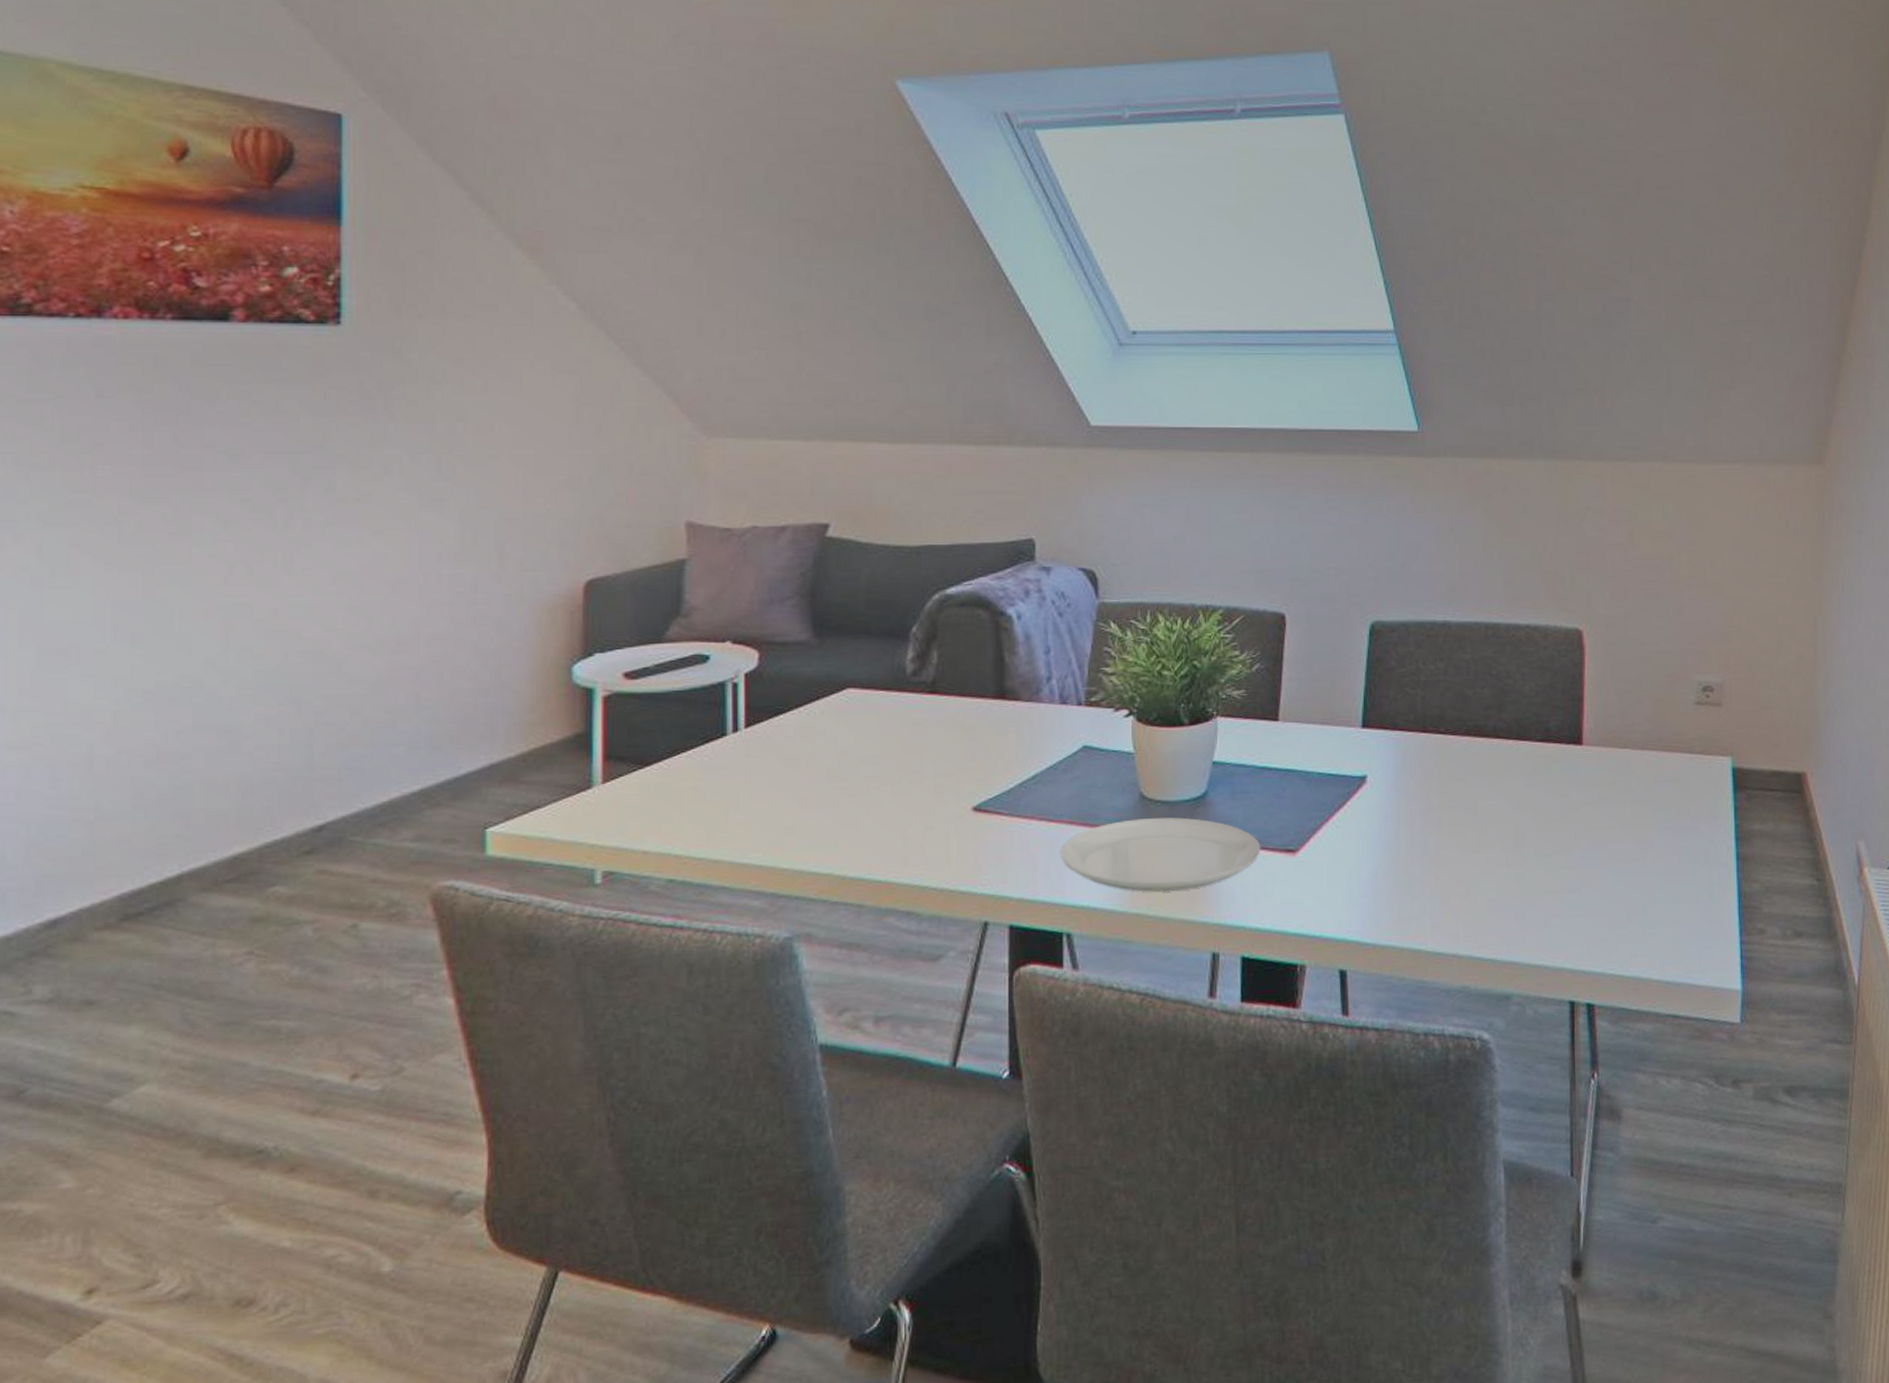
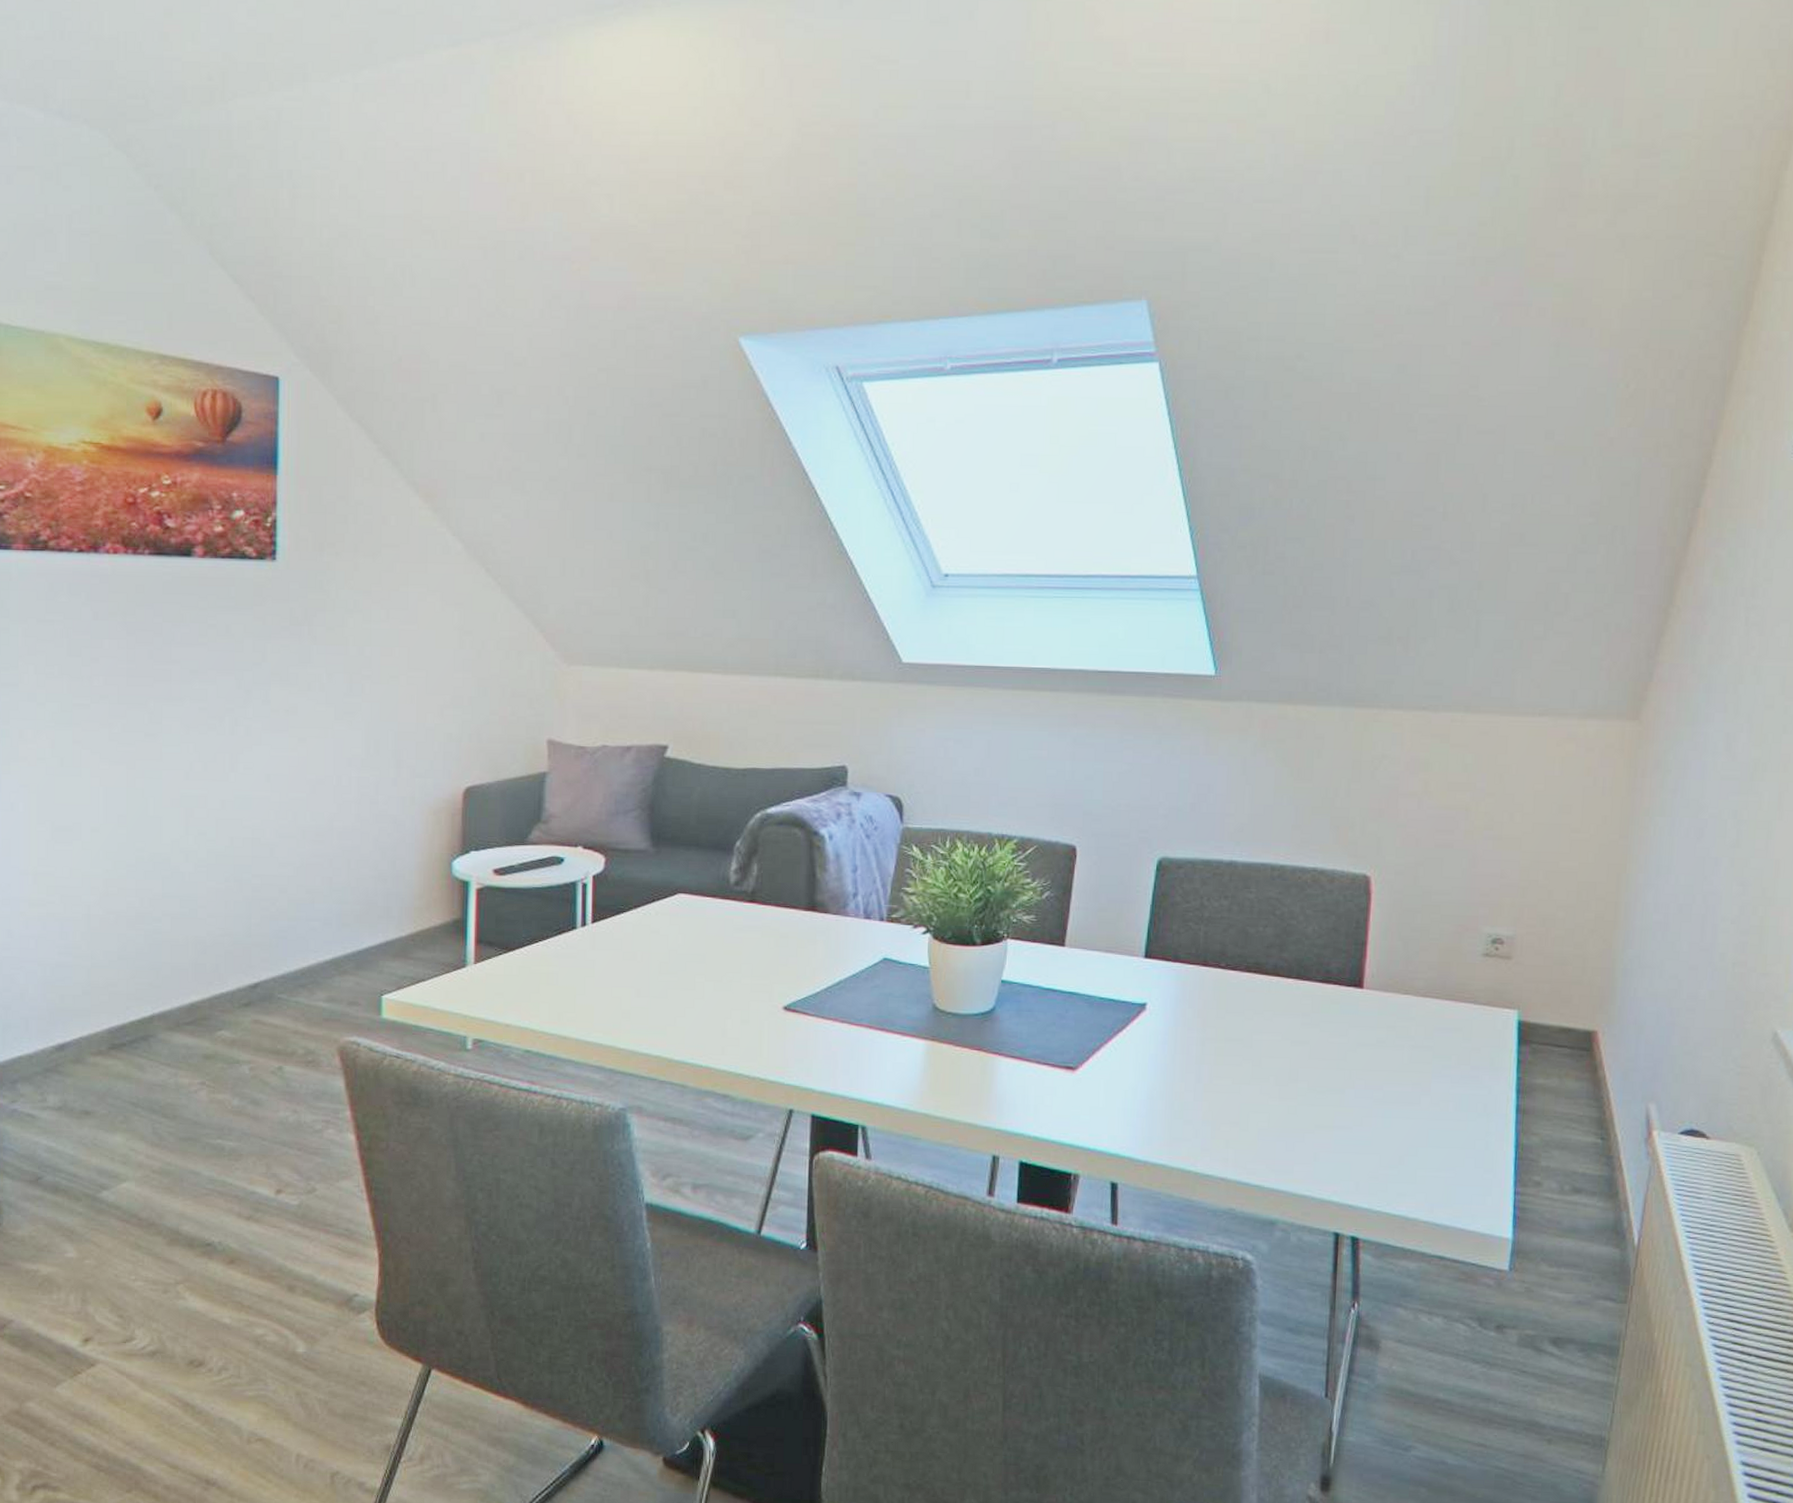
plate: present [1061,817,1261,892] -> none [859,1028,1043,1096]

